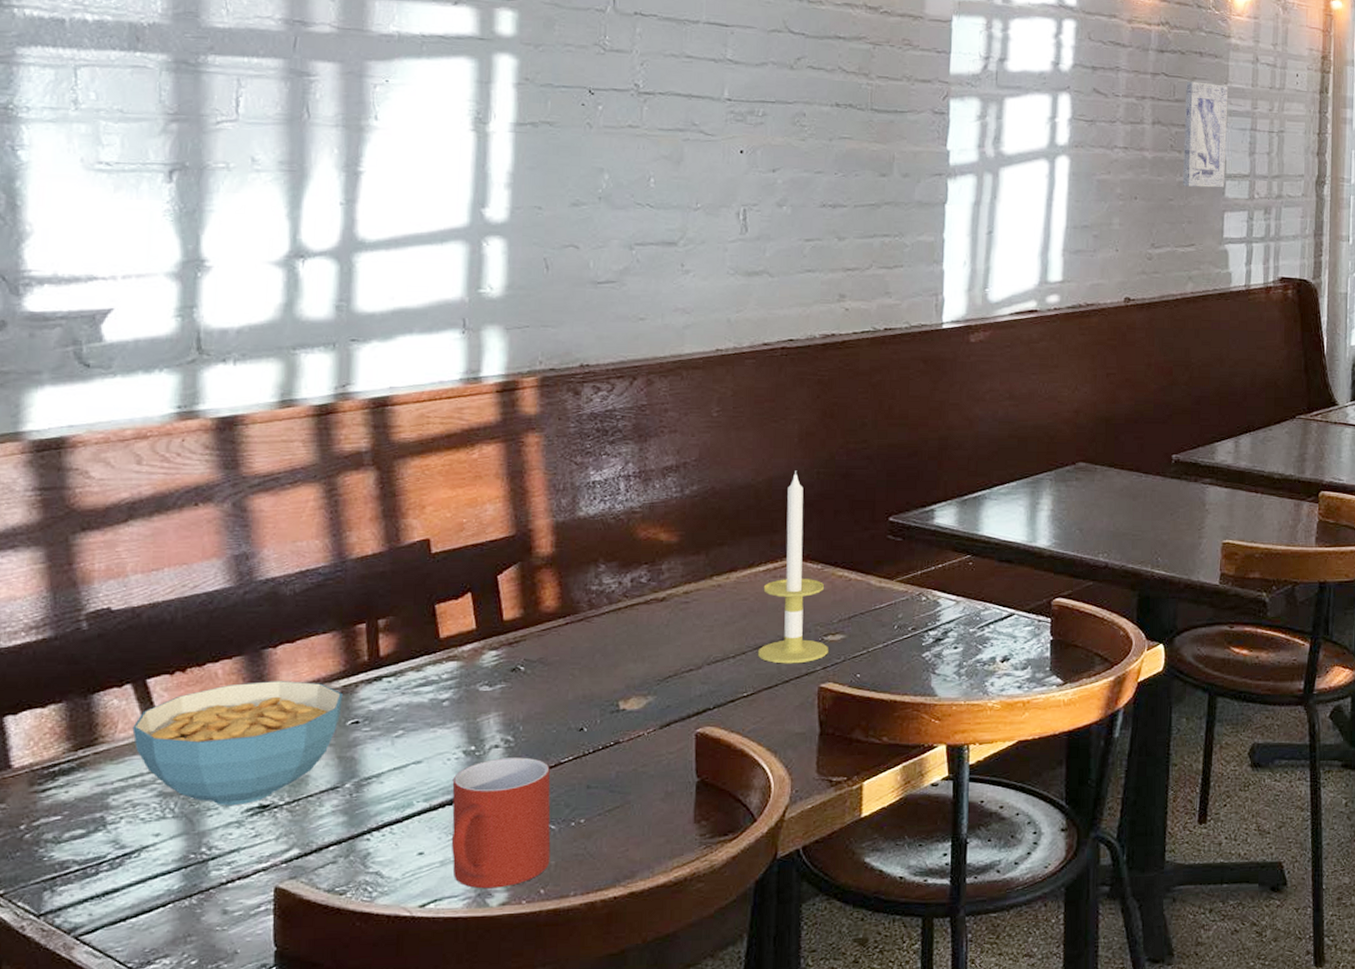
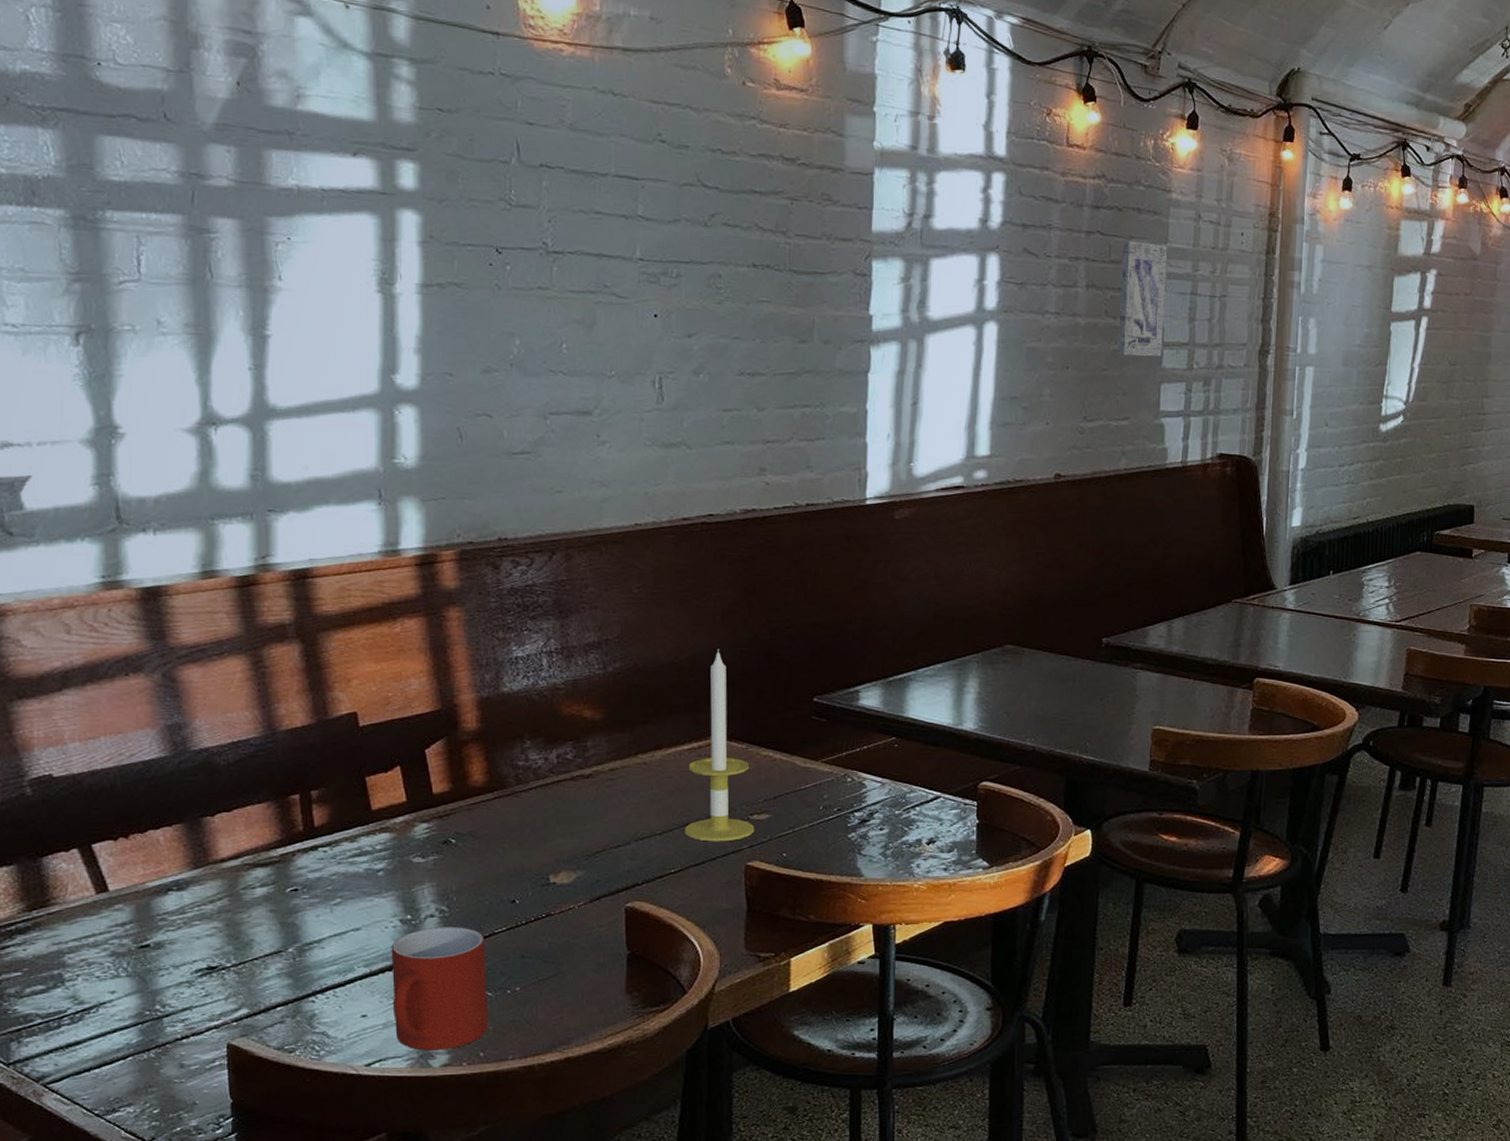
cereal bowl: present [132,681,343,806] -> none [82,849,281,967]

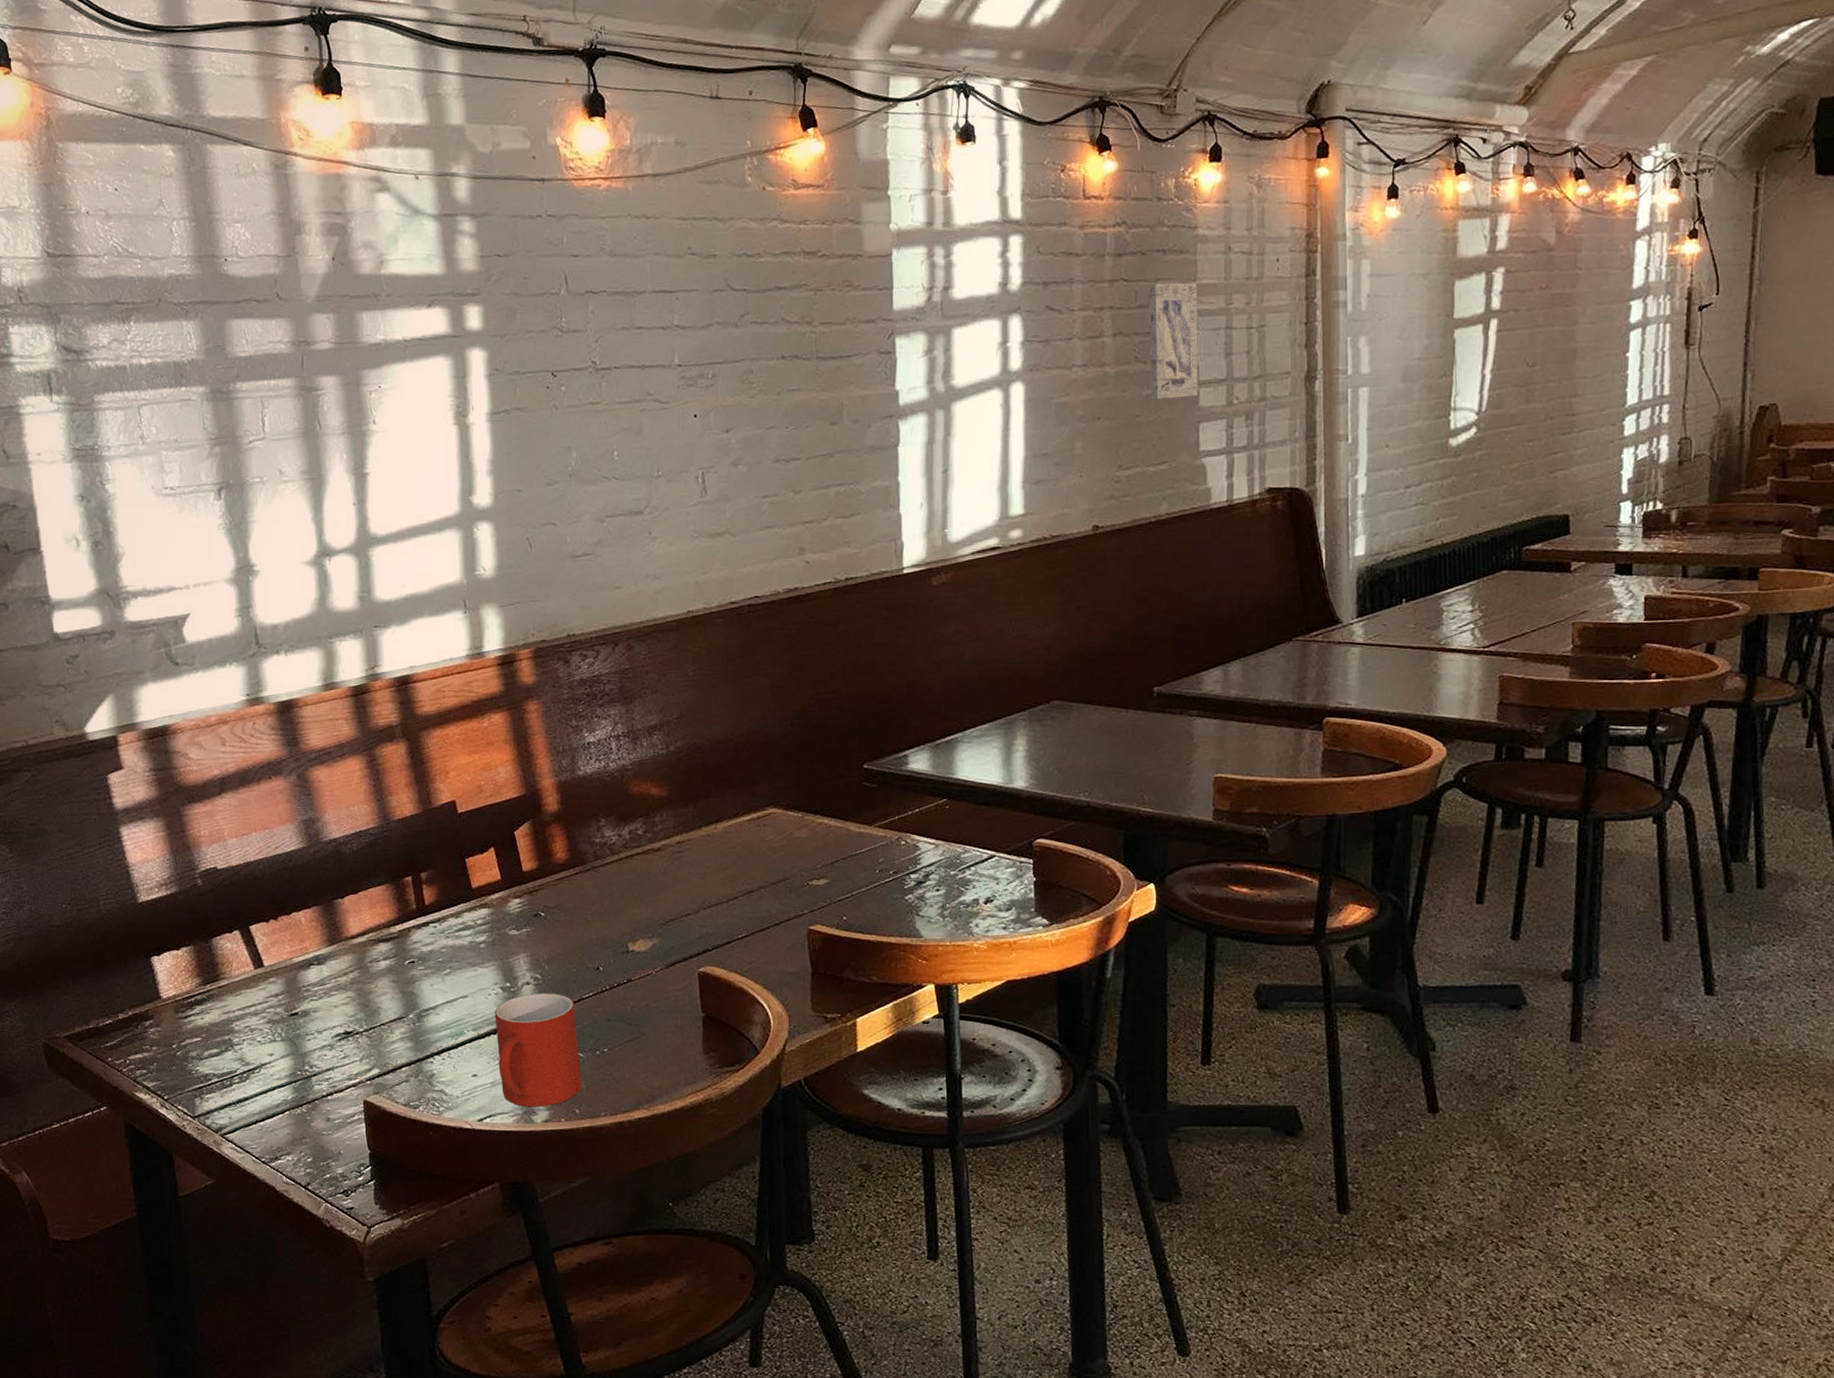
candle: present [685,649,754,842] -> none [749,723,814,908]

